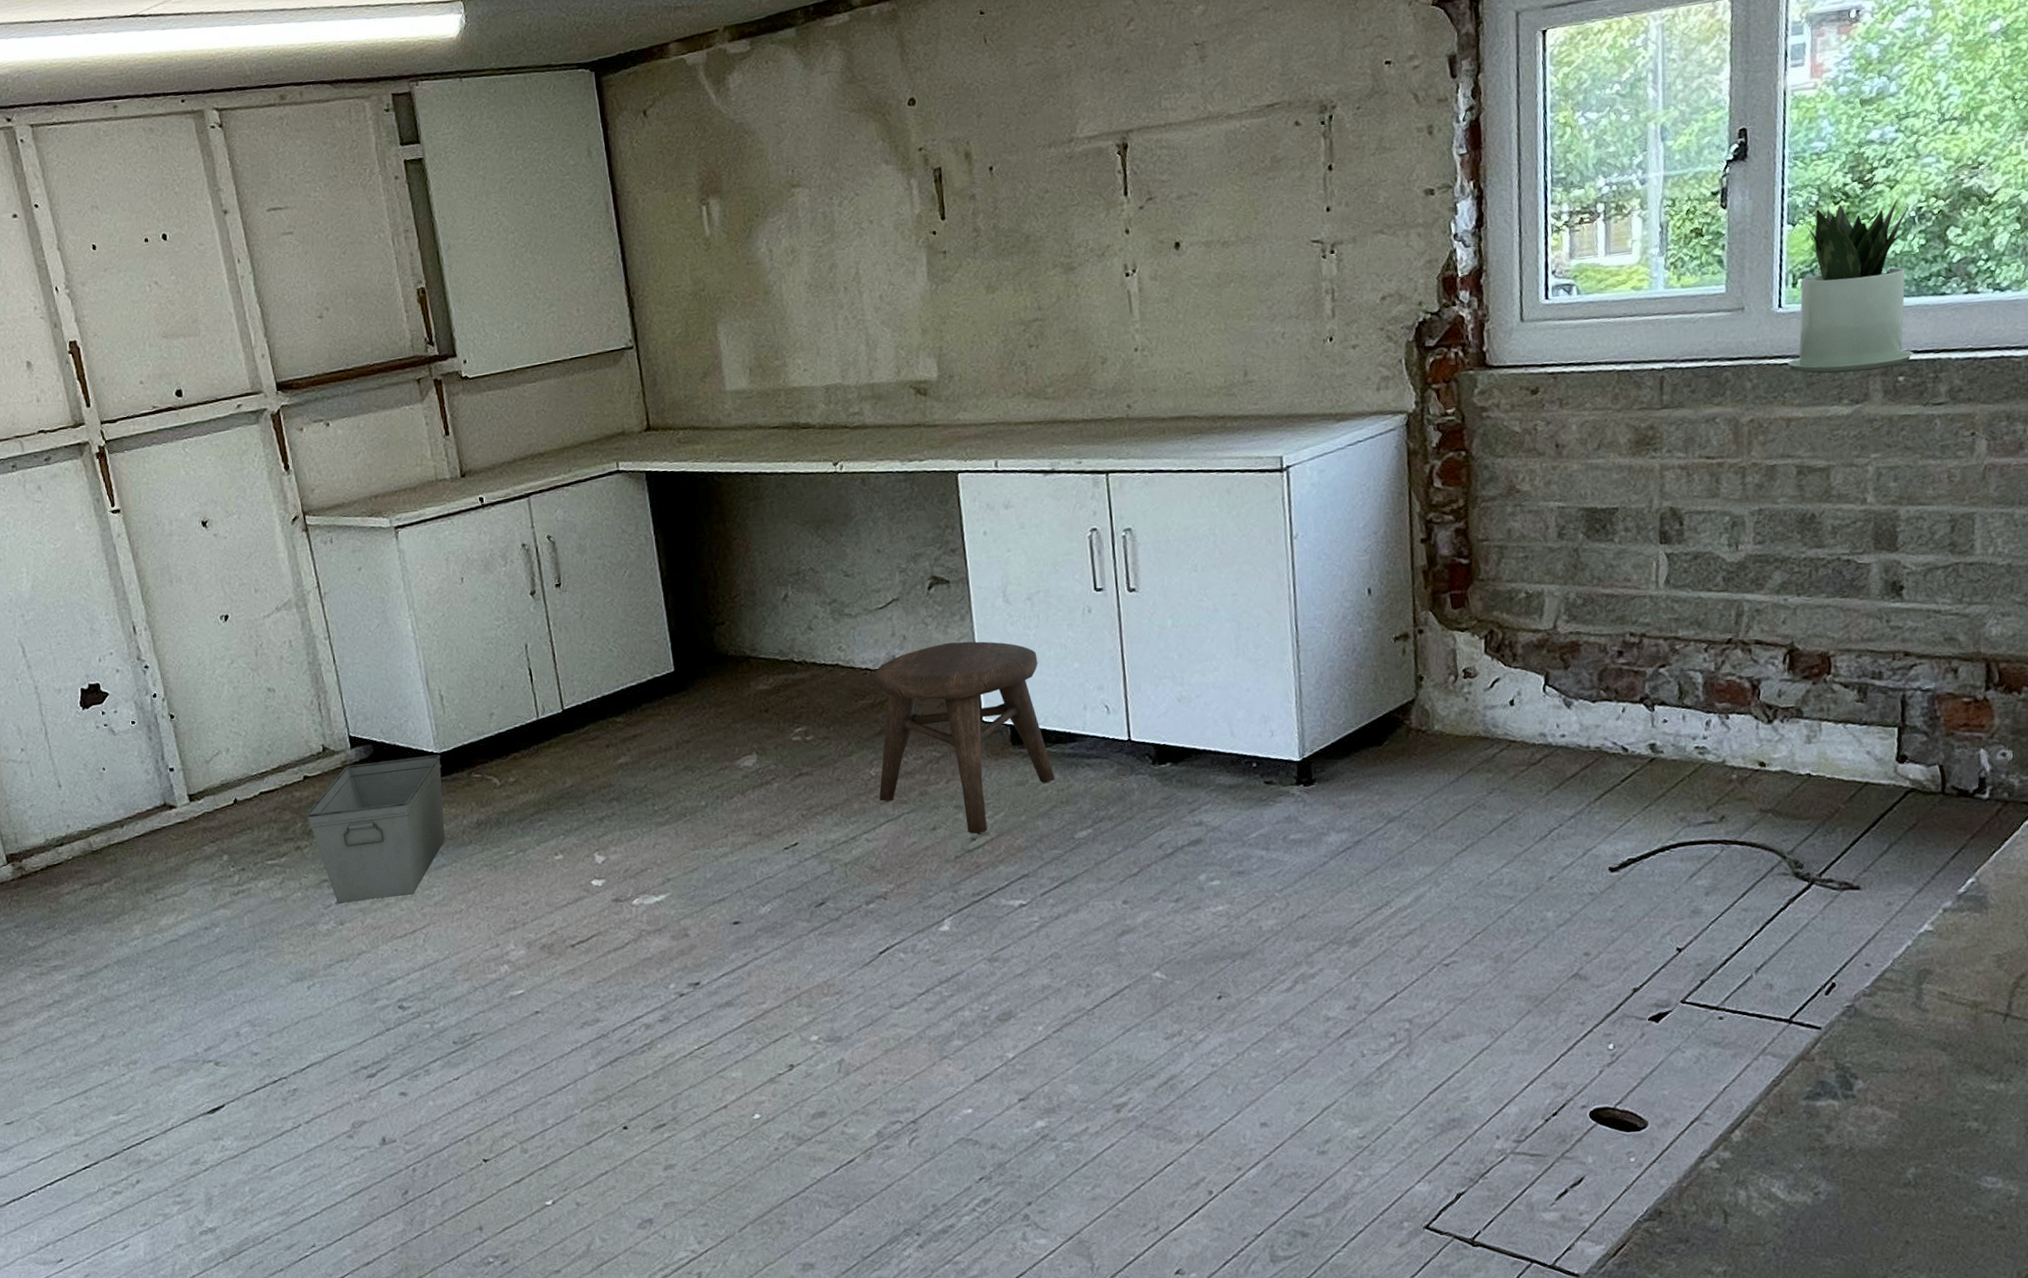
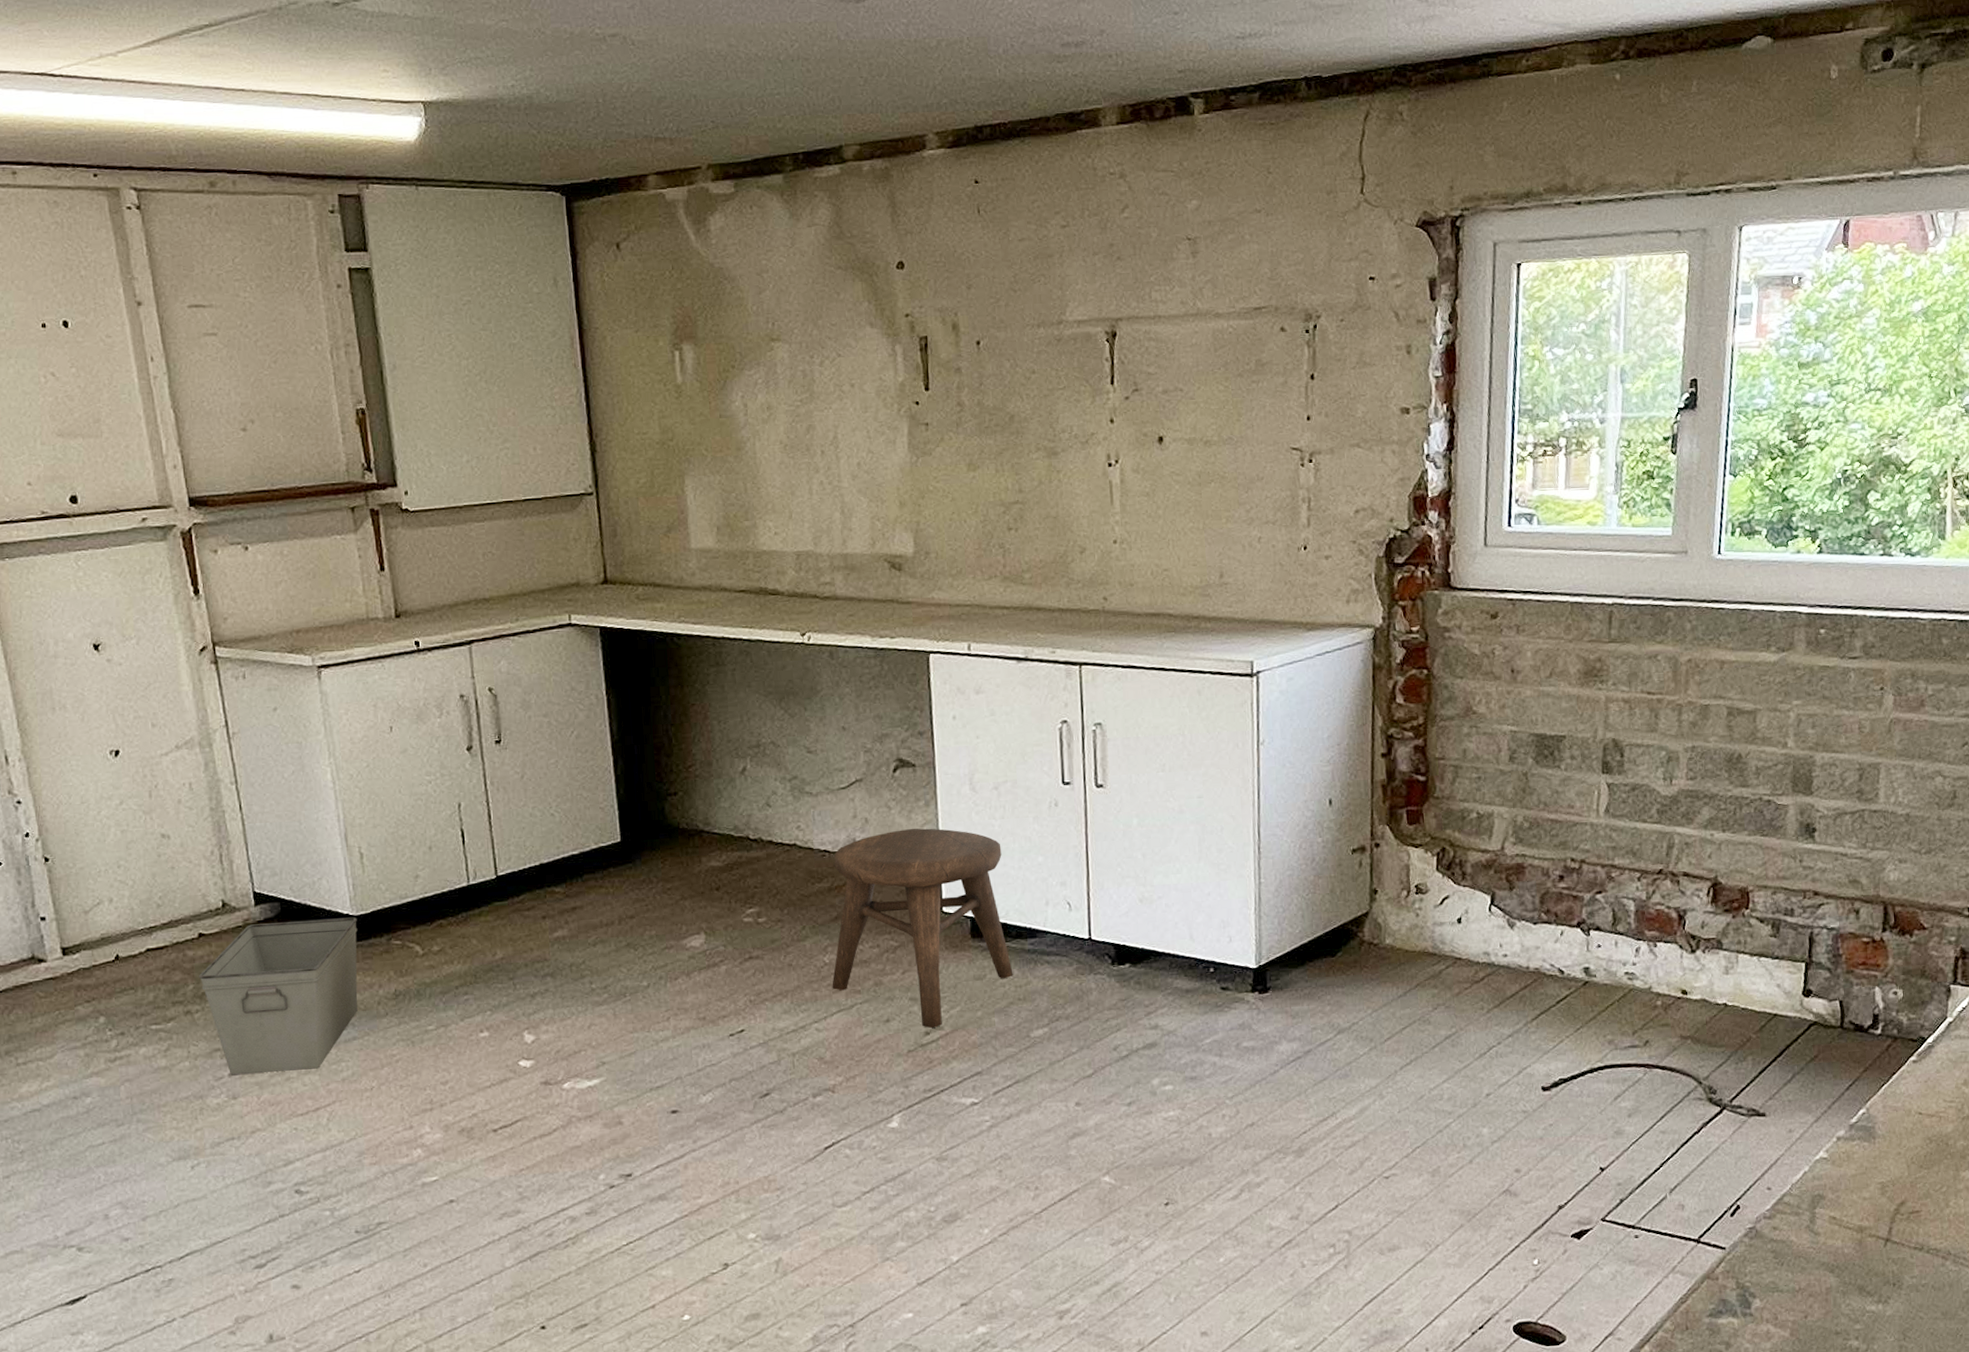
planter: present [1787,198,1914,374] -> none [1724,459,1837,622]

